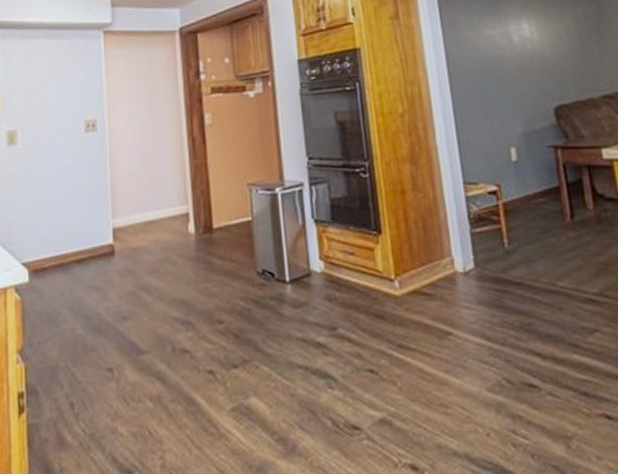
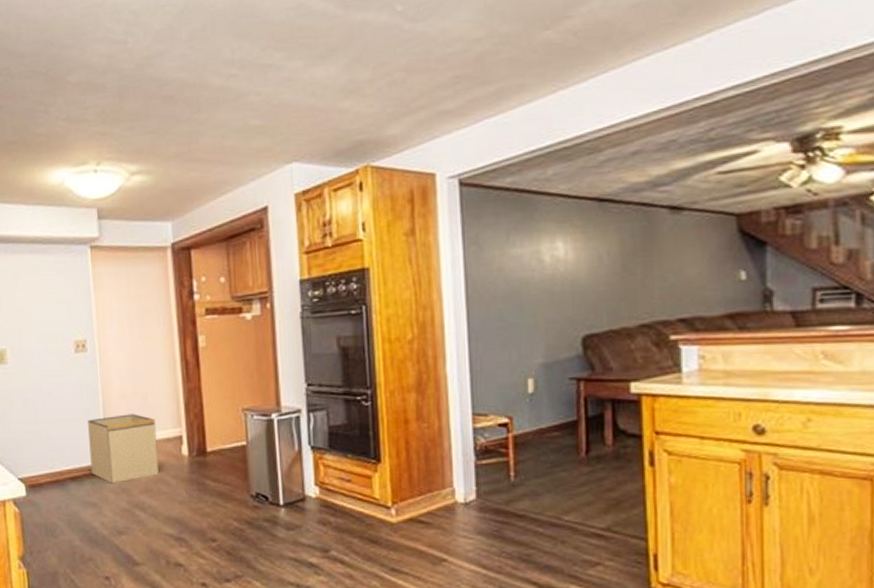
storage bin: none [95,192,165,265] -> present [88,414,159,483]

